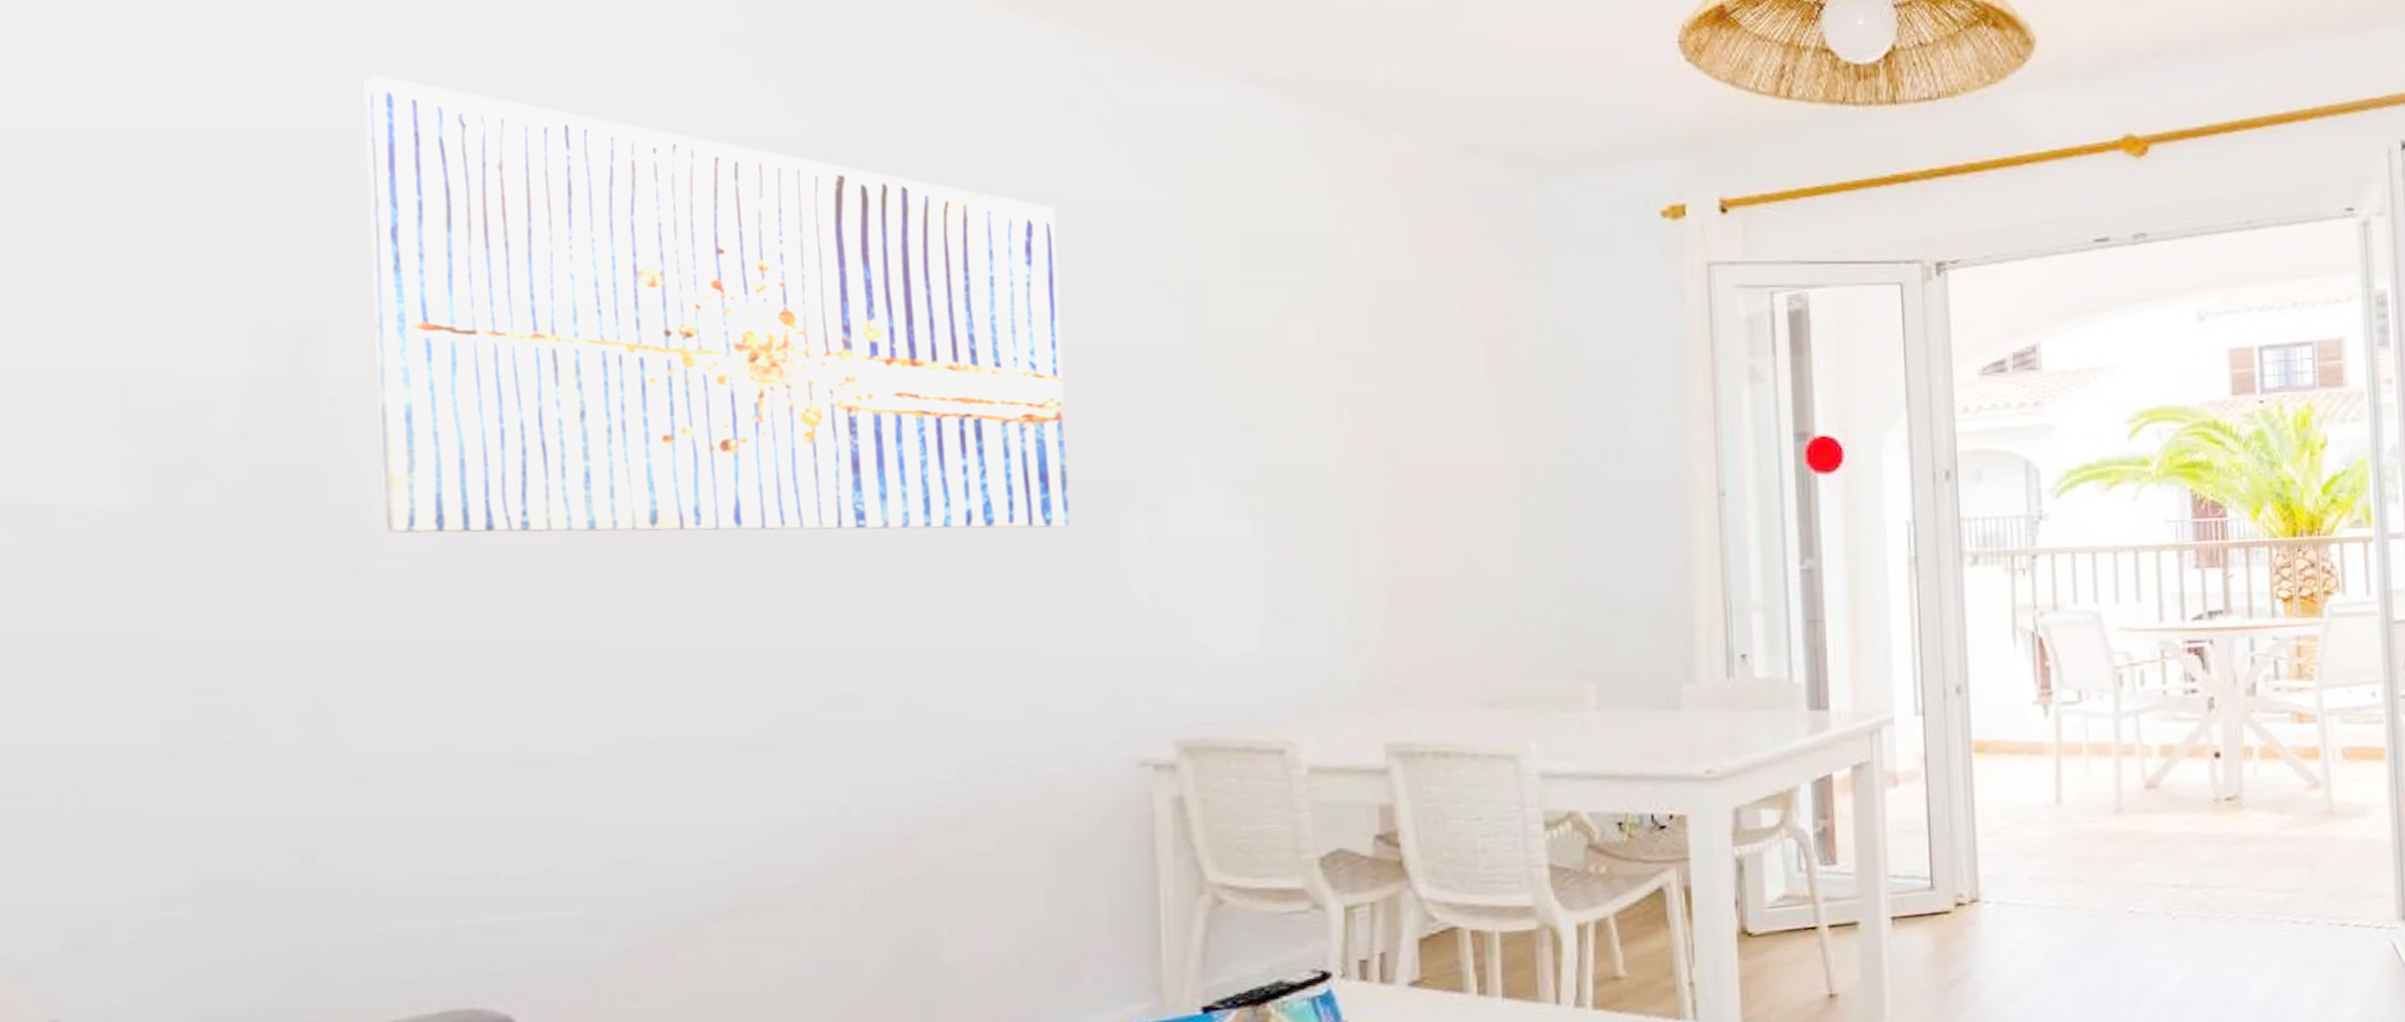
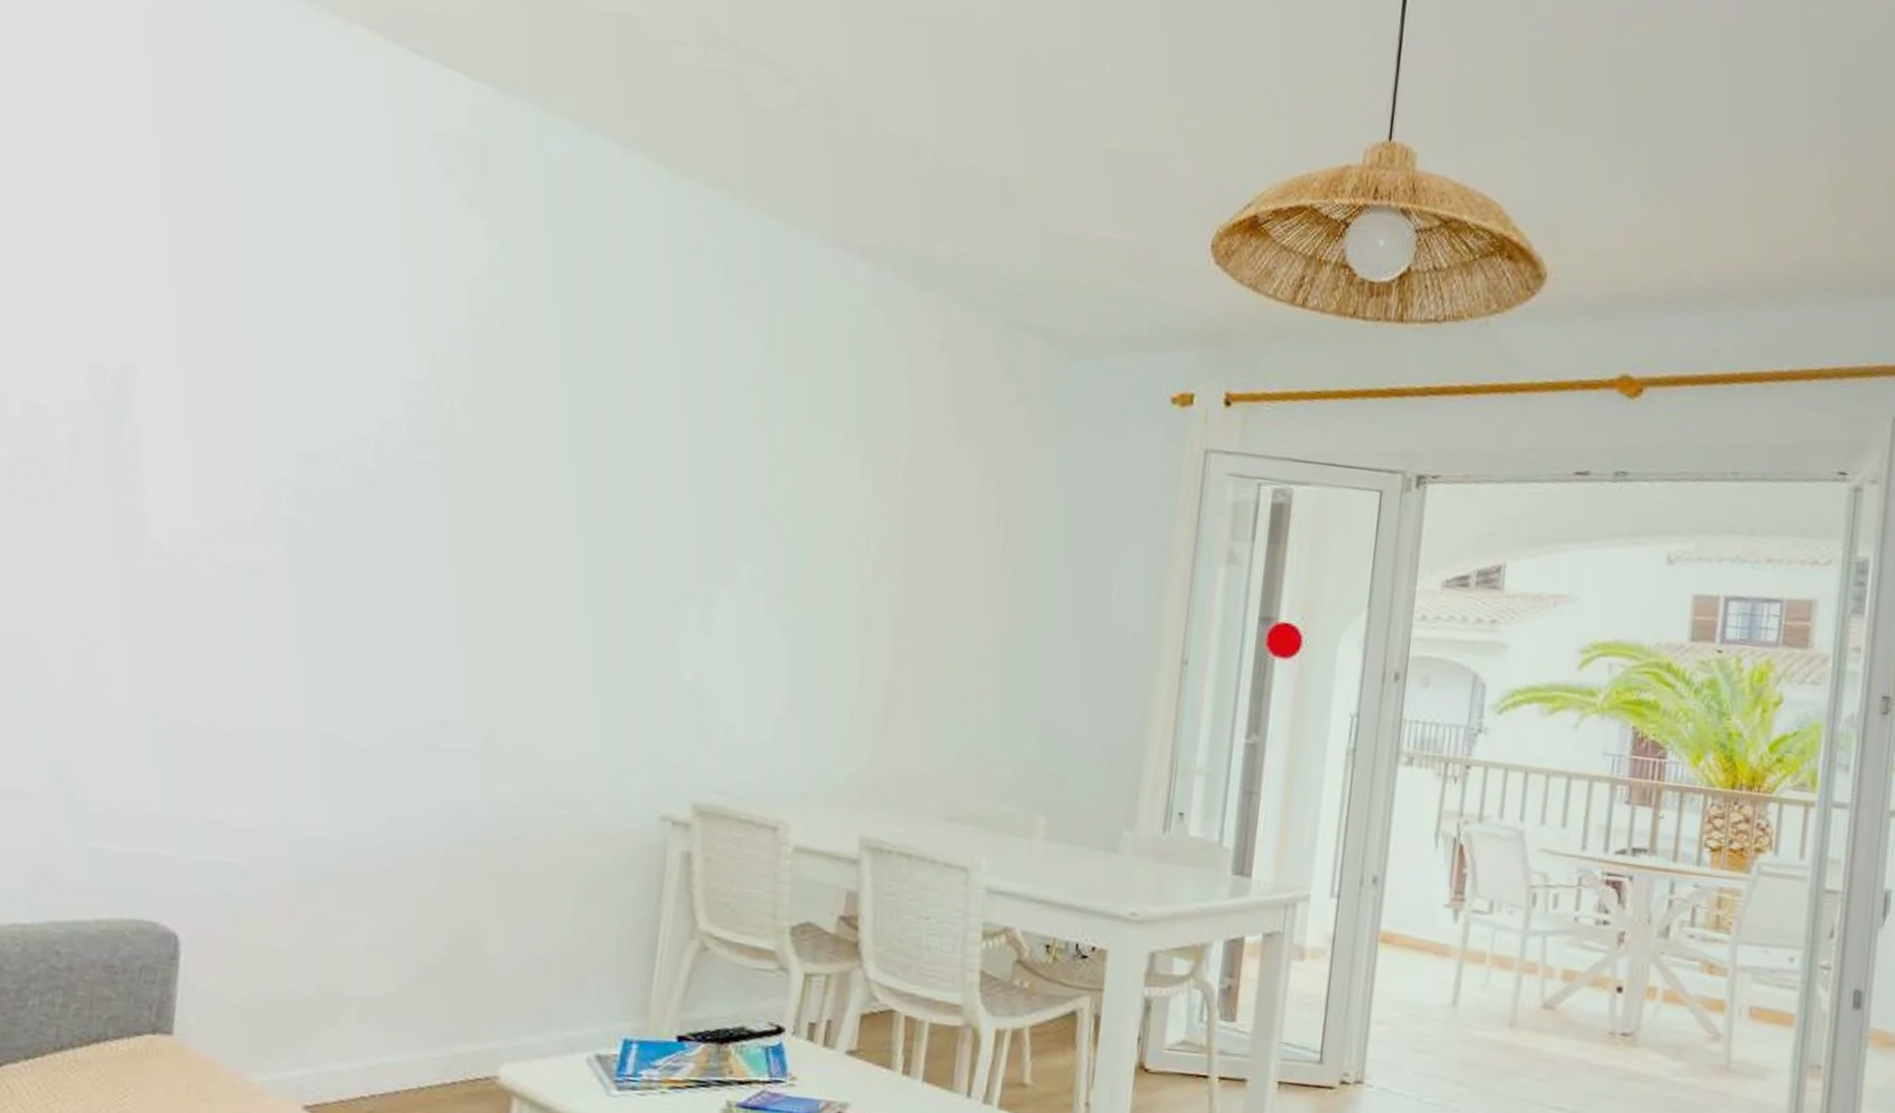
wall art: present [364,75,1070,533] -> none [152,177,671,608]

